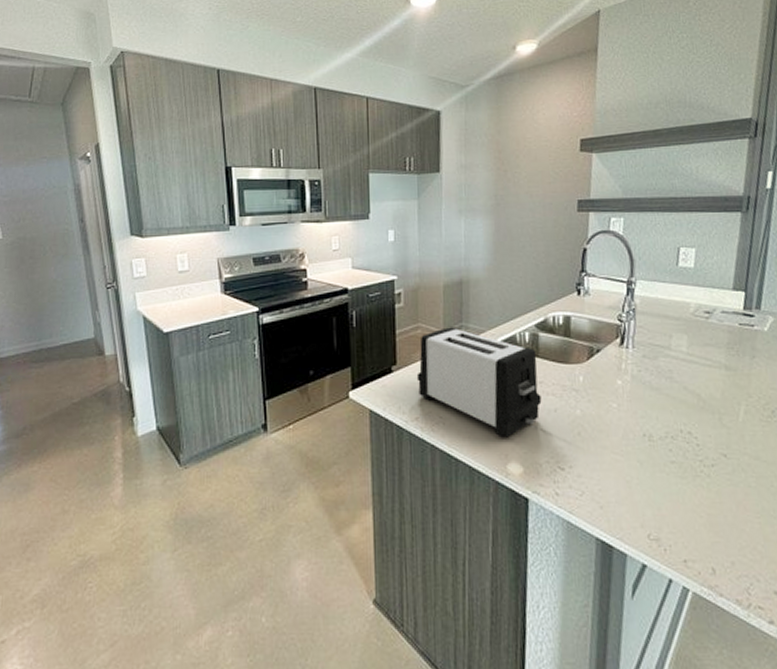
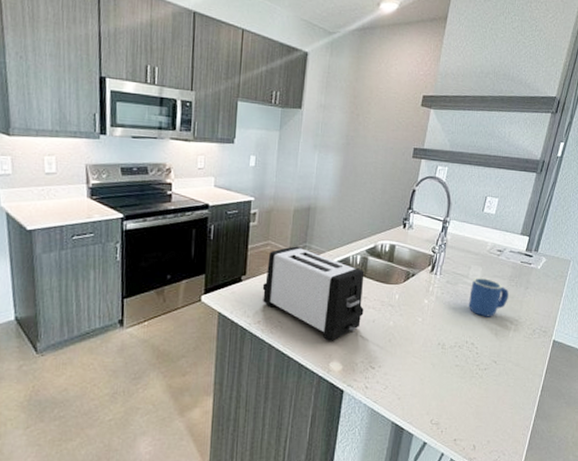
mug: none [675,348,730,398] -> present [469,278,509,317]

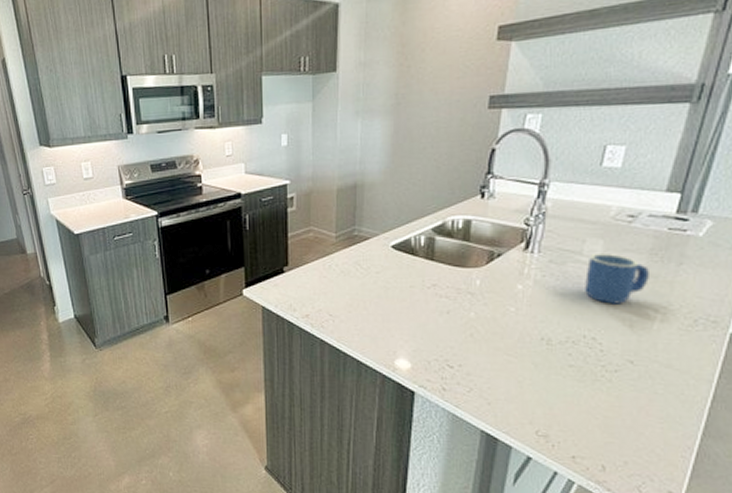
toaster: present [262,246,365,341] -> none [307,230,434,336]

